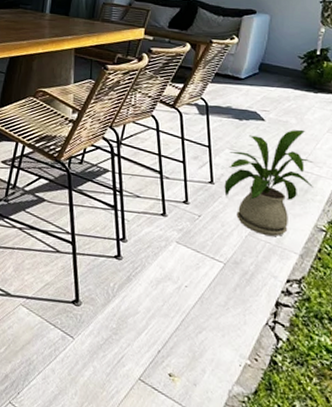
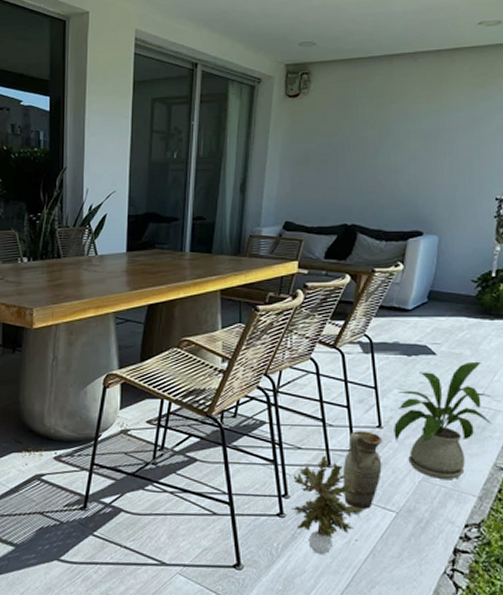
potted plant: none [128,205,194,298] -> present [292,456,364,555]
ceramic jug: none [176,185,214,258] -> present [342,431,383,509]

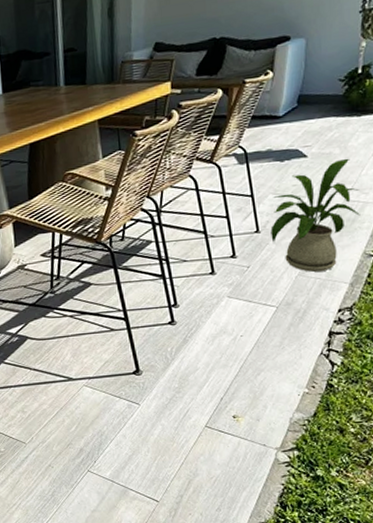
potted plant: present [292,456,364,555] -> none [181,265,247,353]
ceramic jug: present [342,431,383,509] -> none [225,237,262,308]

